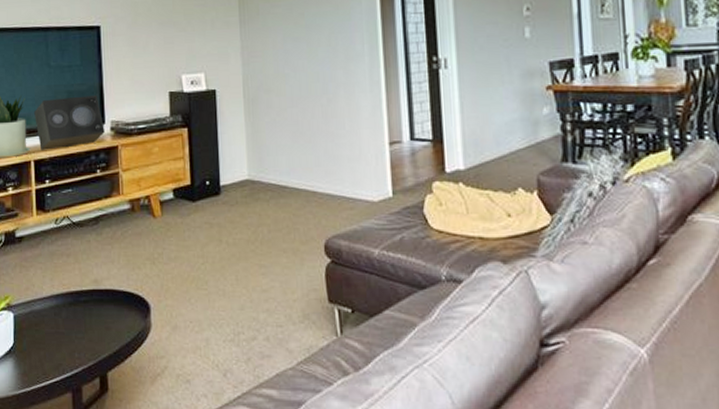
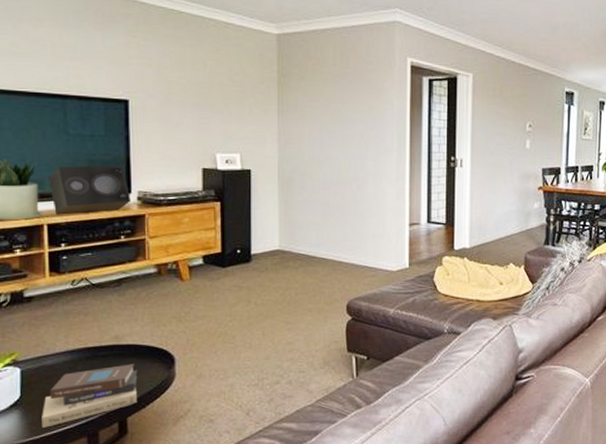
books: none [32,311,116,379] -> present [41,364,138,428]

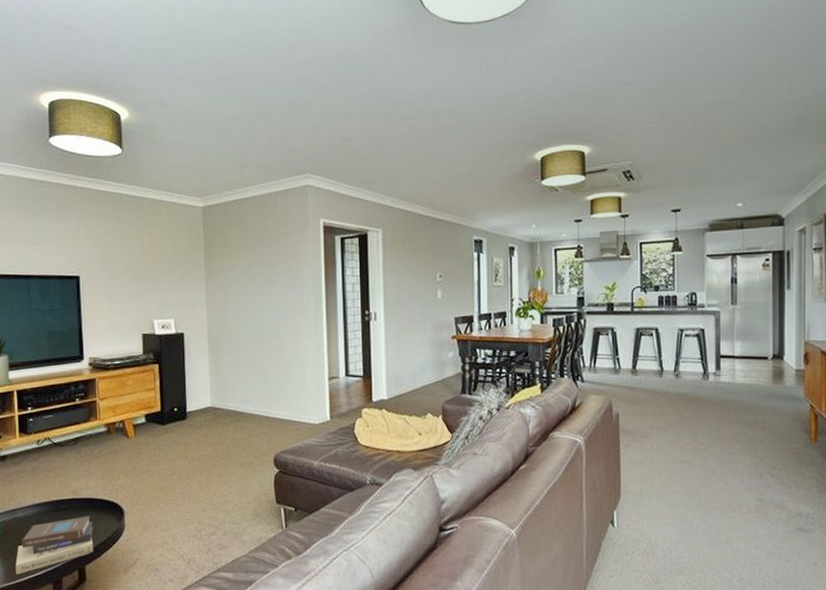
speaker: present [48,165,131,215] -> none [17,335,83,382]

